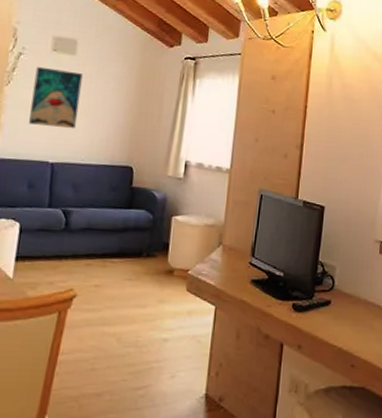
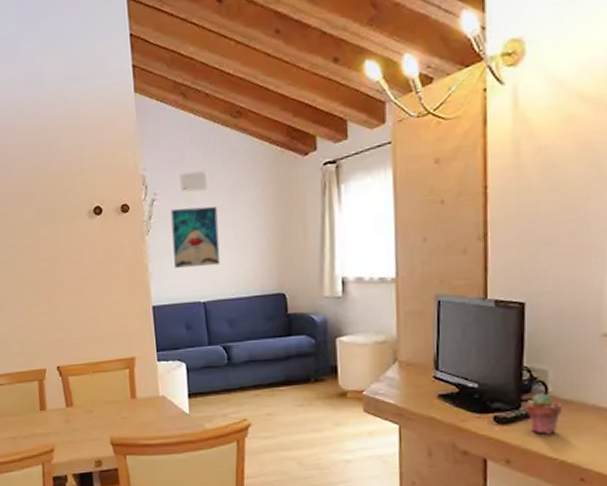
potted succulent: none [317,286,343,323] -> present [526,393,561,434]

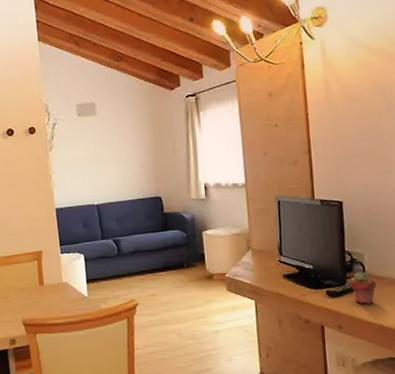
wall art: present [171,206,221,268] -> none [69,129,110,178]

